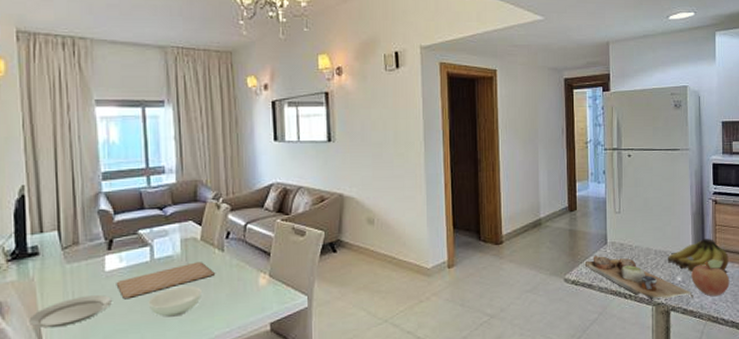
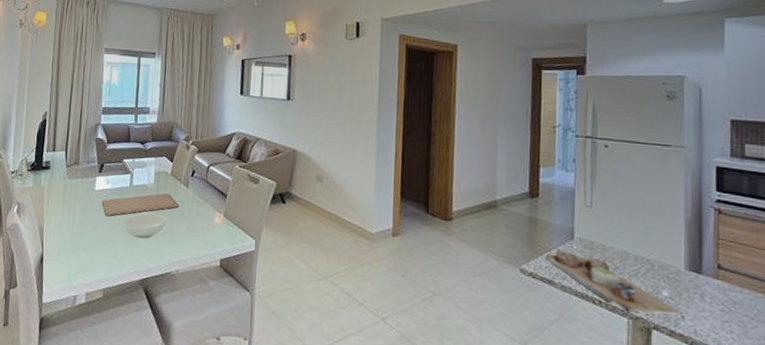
plate: present [29,295,112,328] -> none [36,208,97,231]
fruit: present [668,239,729,273] -> none [651,252,736,298]
fruit: present [691,259,730,297] -> none [682,278,737,324]

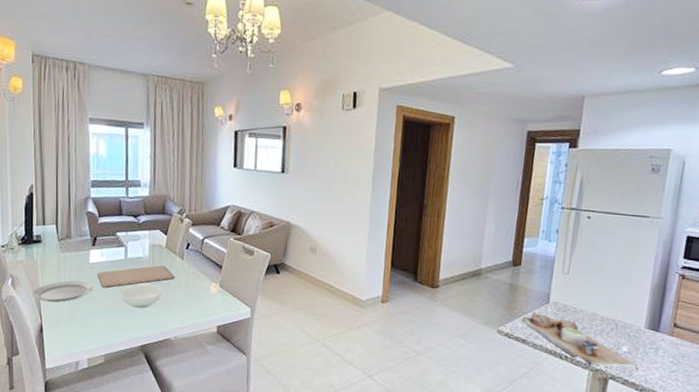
plate: none [36,208,97,231] -> present [32,280,93,302]

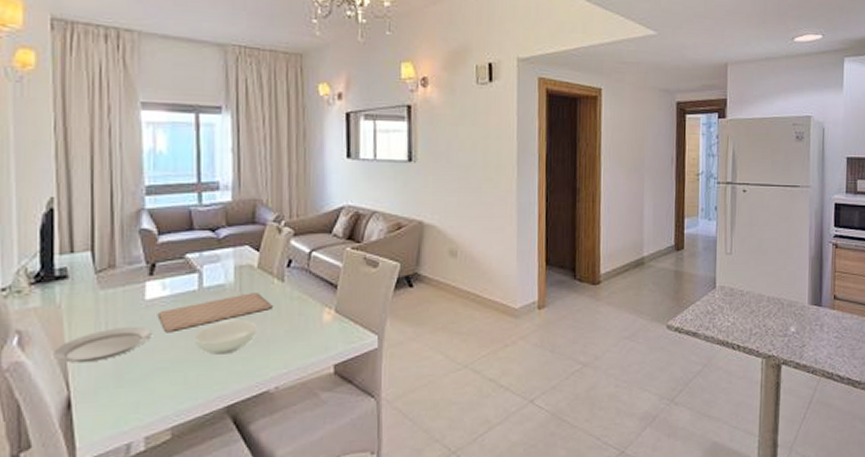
cutting board: present [522,312,639,370] -> none [691,300,808,352]

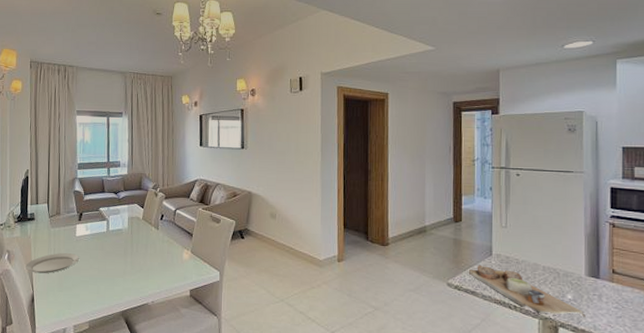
placemat: present [157,293,272,331] -> none [82,236,151,258]
bowl: present [194,319,256,355] -> none [103,253,141,276]
cutting board: none [691,300,808,352] -> present [469,264,586,317]

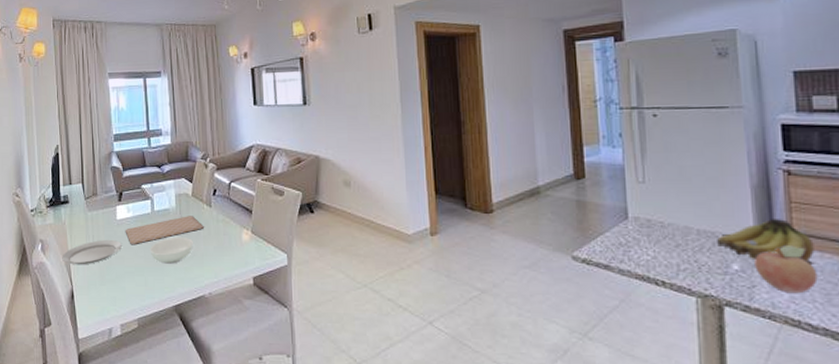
placemat: none [82,236,151,258] -> present [125,216,204,244]
bowl: none [103,253,141,276] -> present [150,237,193,264]
cutting board: present [469,264,586,317] -> none [599,231,760,292]
fruit: none [557,261,628,297] -> present [717,219,815,264]
fruit: none [584,282,628,319] -> present [754,245,818,294]

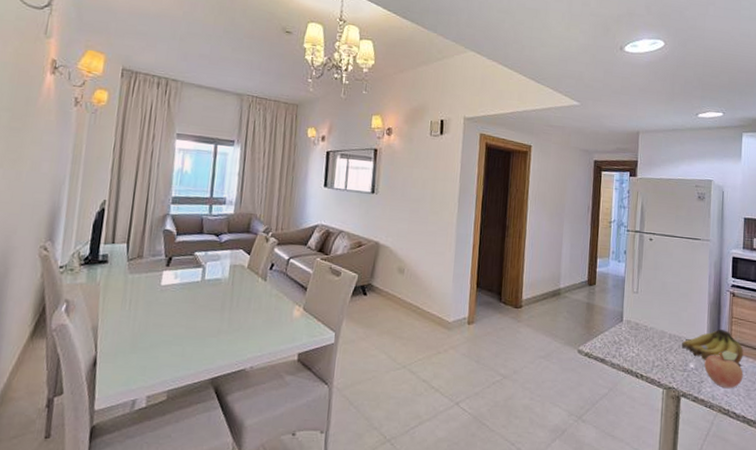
plate: present [62,240,122,265] -> none [89,305,163,331]
placemat: present [125,216,204,244] -> none [168,287,256,313]
bowl: present [150,237,193,264] -> none [193,307,242,335]

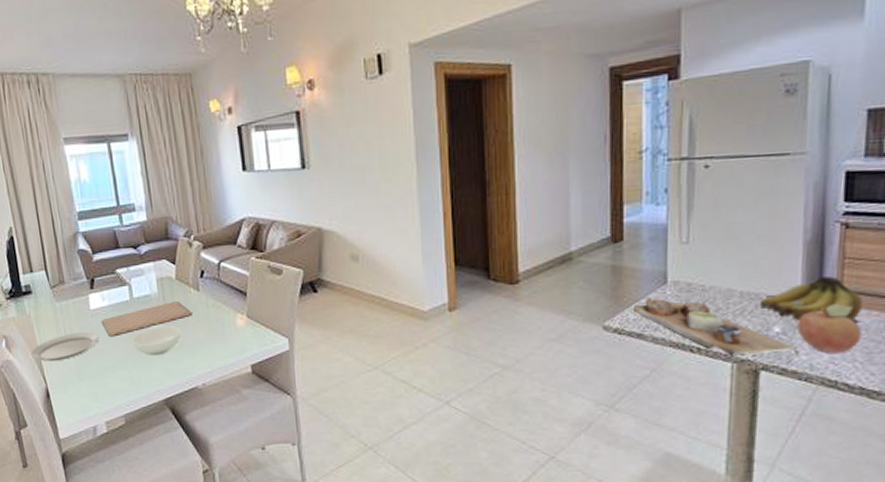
plate: none [89,305,163,331] -> present [30,332,99,362]
placemat: none [168,287,256,313] -> present [101,301,192,336]
bowl: none [193,307,242,335] -> present [131,325,181,355]
cutting board: none [600,331,706,386] -> present [634,297,799,356]

